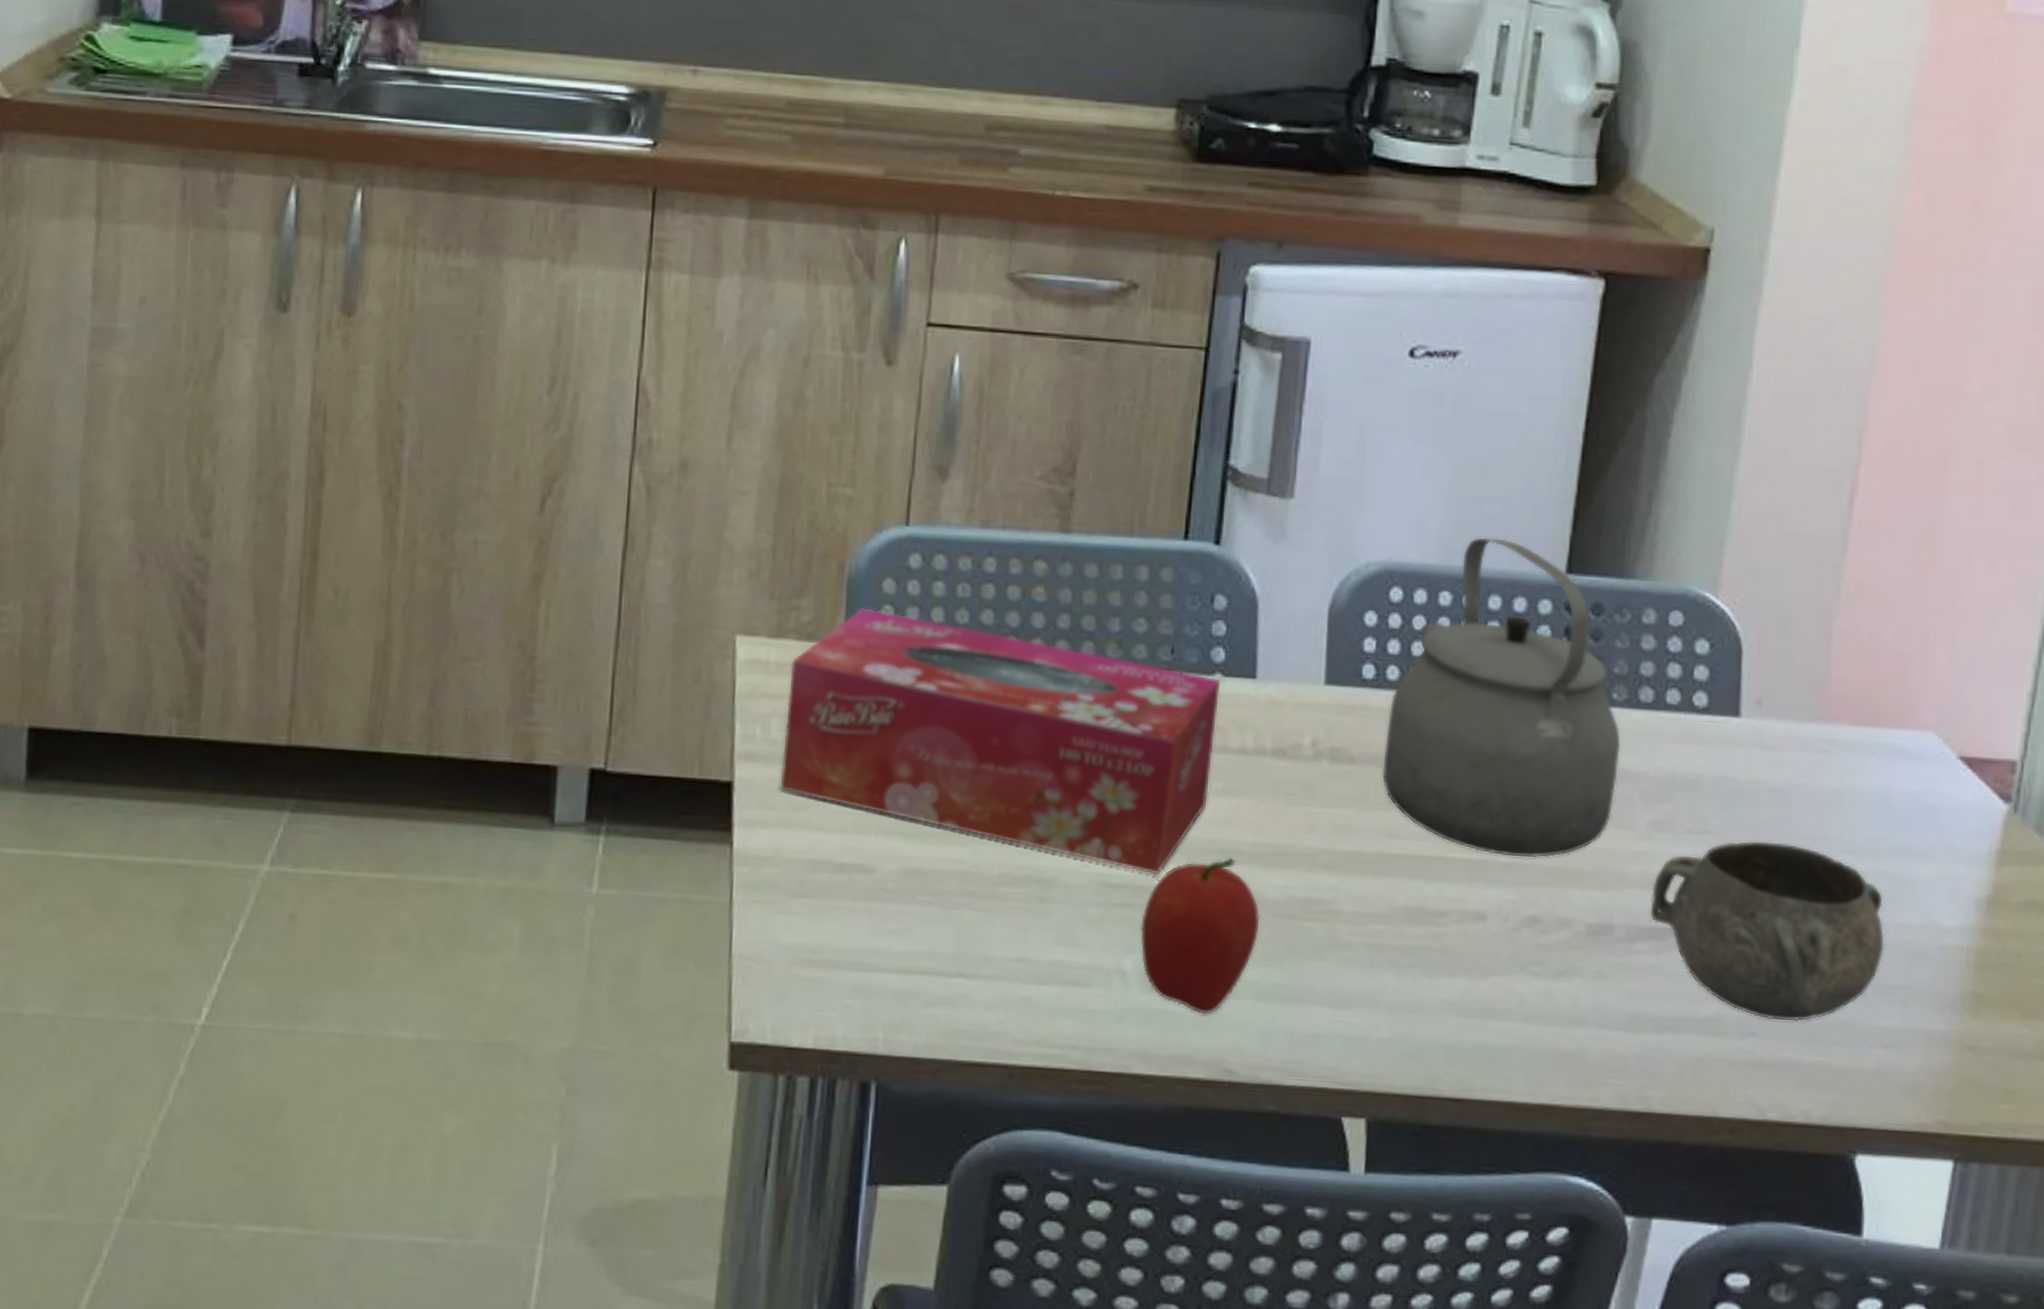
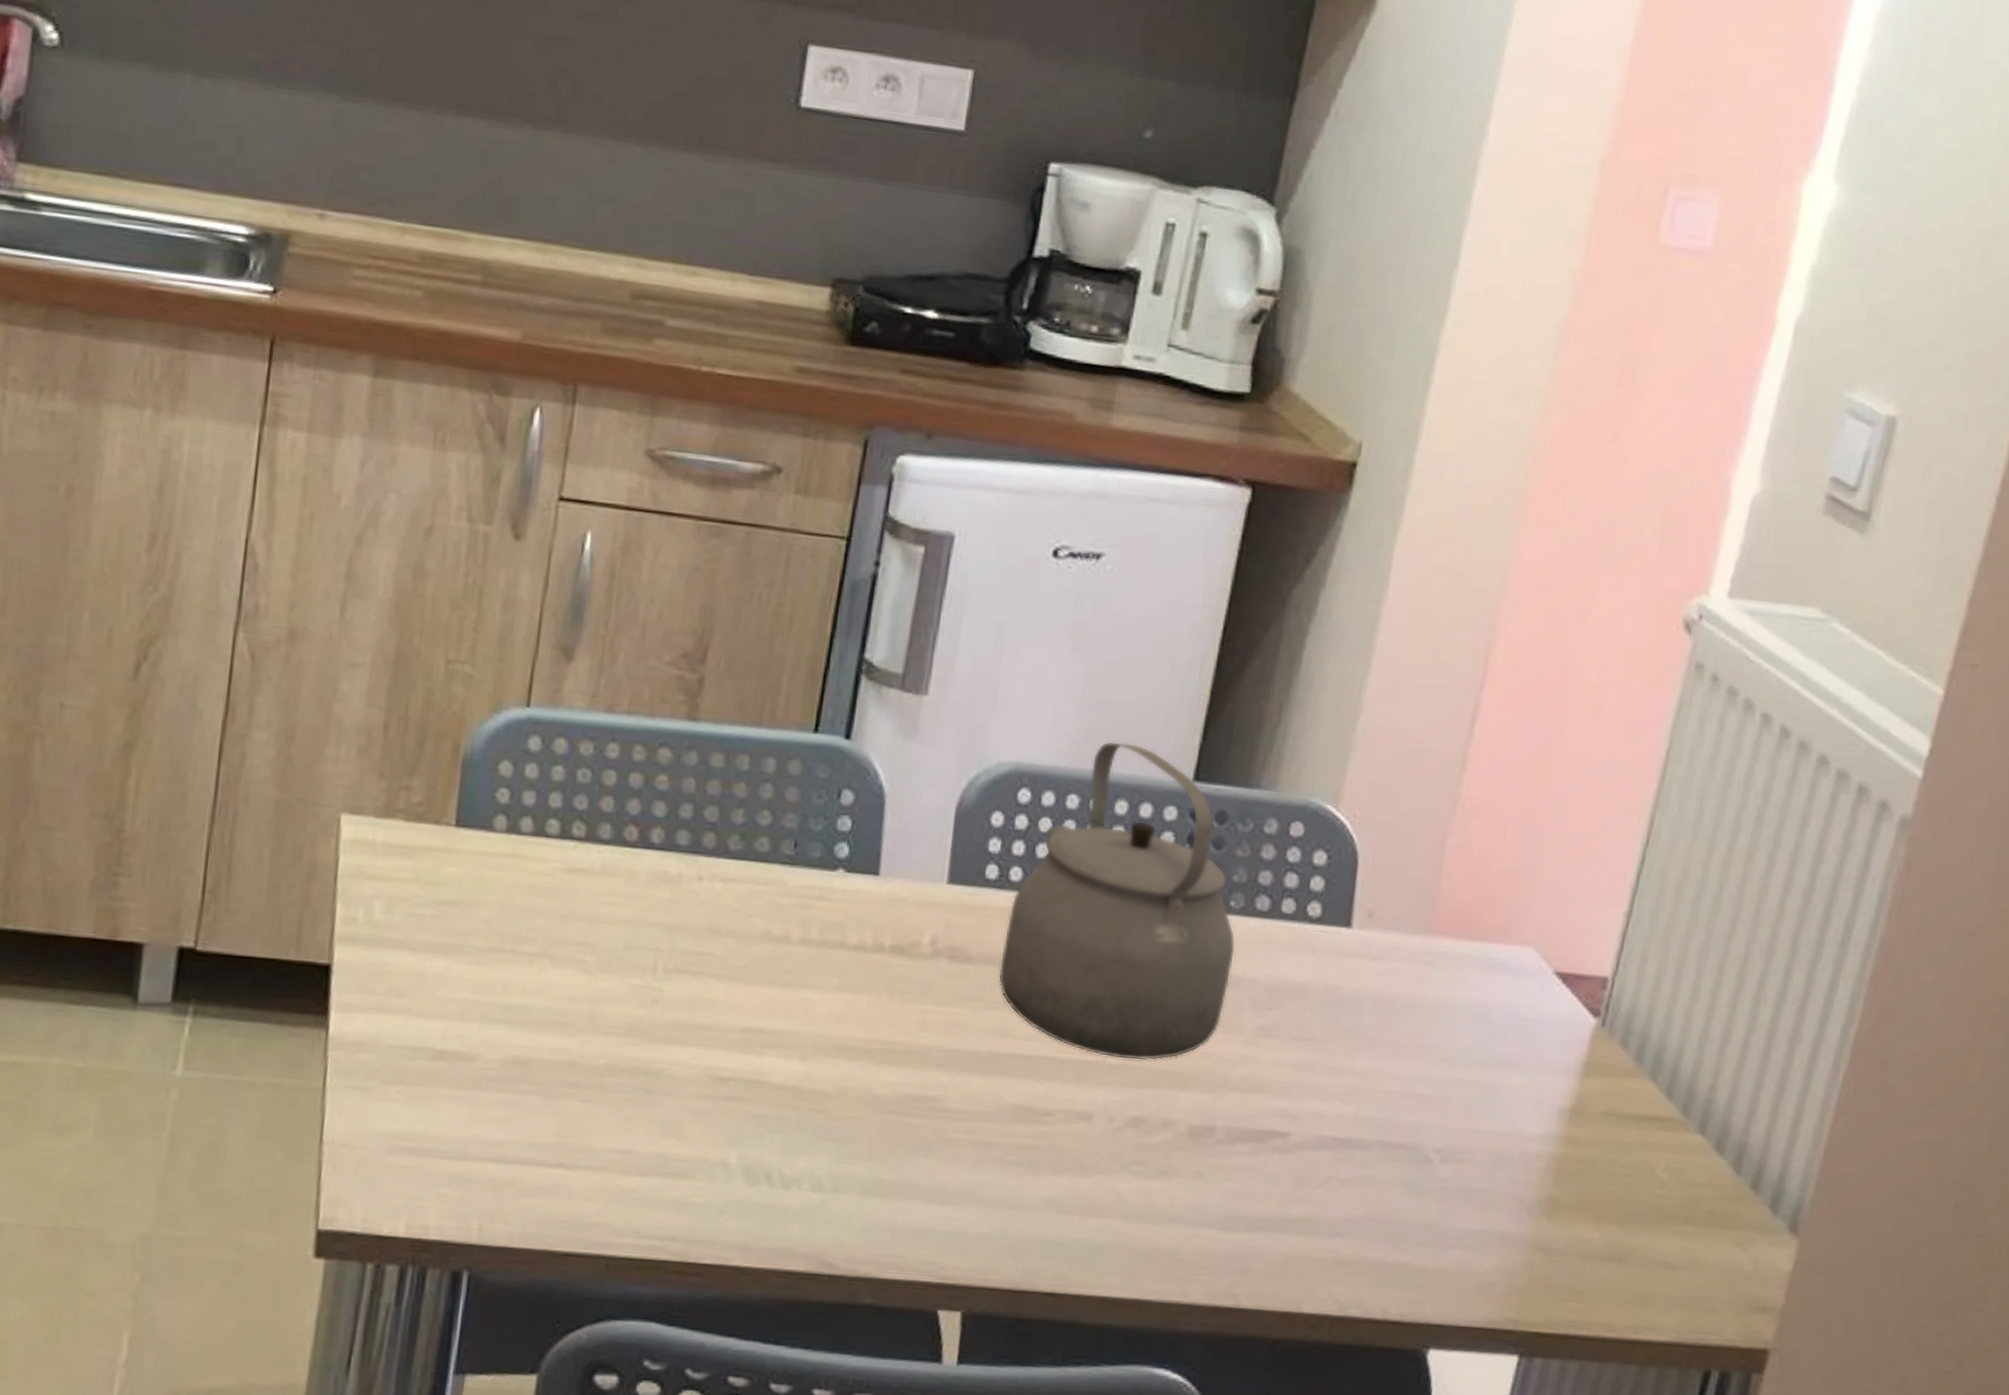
tissue box: present [779,607,1222,875] -> none [380,789,844,1069]
fruit: present [1139,857,1261,1016] -> none [746,1053,869,1209]
decorative bowl: present [1649,840,1885,1022] -> none [1250,1047,1474,1223]

